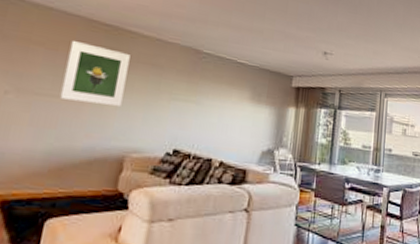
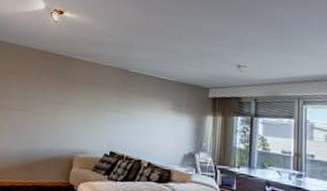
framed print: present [59,41,131,106] -> none [28,69,76,117]

